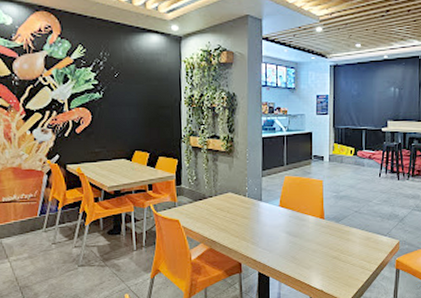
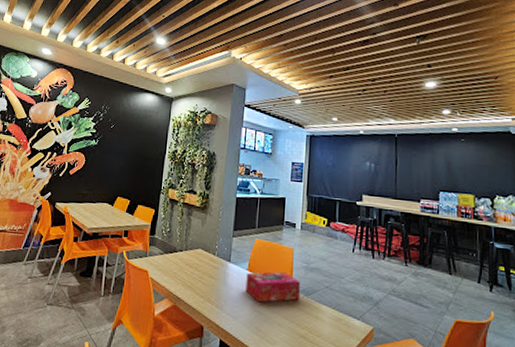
tissue box: none [279,203,331,234] -> present [245,271,300,303]

